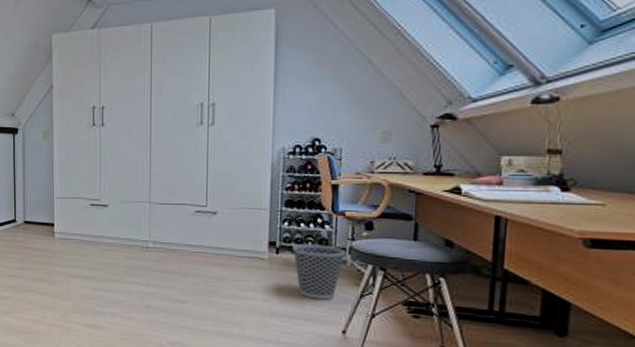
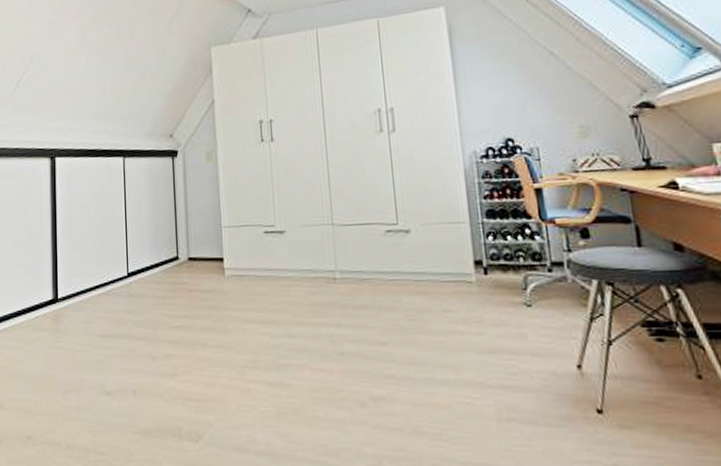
wastebasket: present [292,244,345,300] -> none [502,259,564,327]

